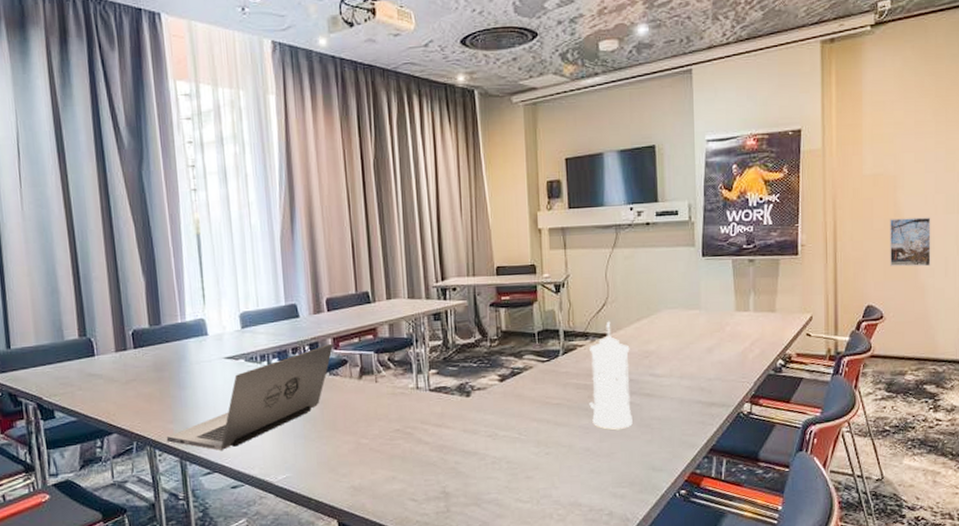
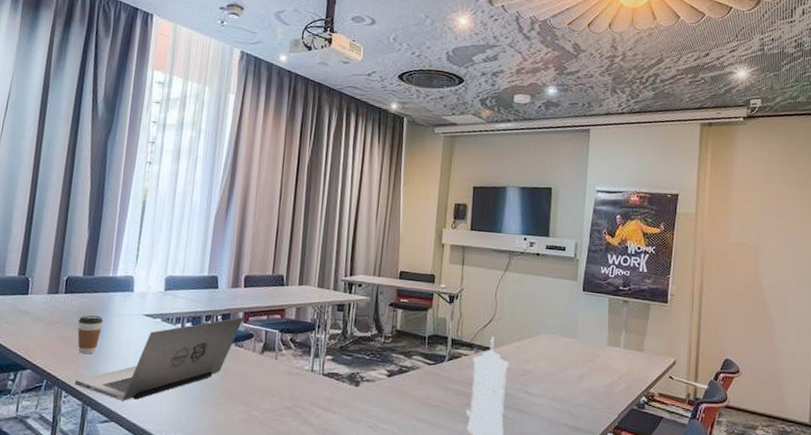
coffee cup: none [155,366,183,409] -> present [77,315,103,355]
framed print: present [890,217,931,267] -> none [748,284,786,332]

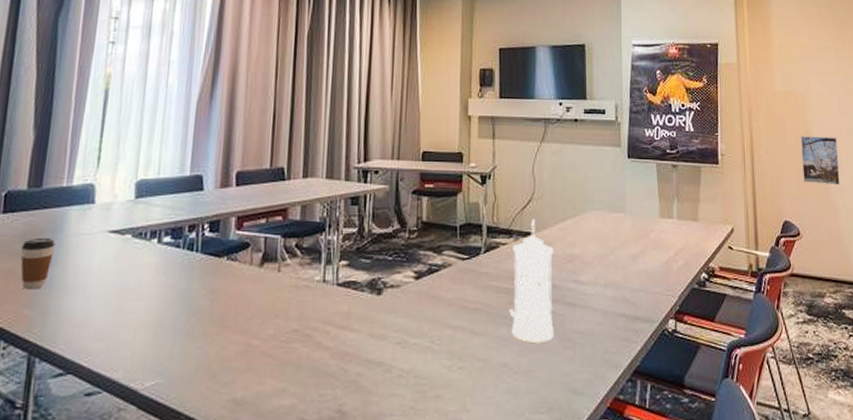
laptop: present [74,316,244,402] -> none [16,222,237,347]
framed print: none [748,284,786,332] -> present [801,136,840,186]

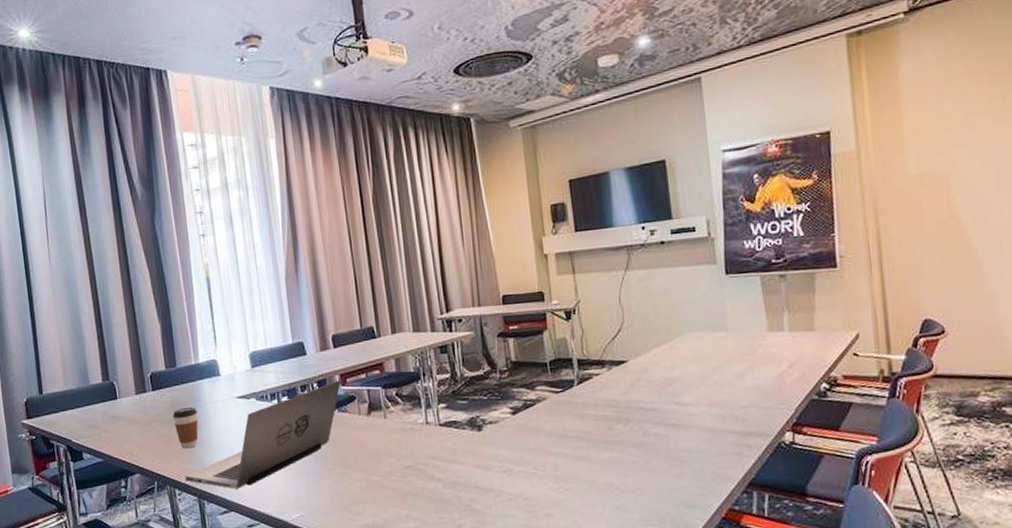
laptop: none [16,222,237,347] -> present [185,379,341,490]
lantern: present [509,219,554,342] -> none [606,347,659,463]
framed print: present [801,136,840,186] -> none [944,217,1000,275]

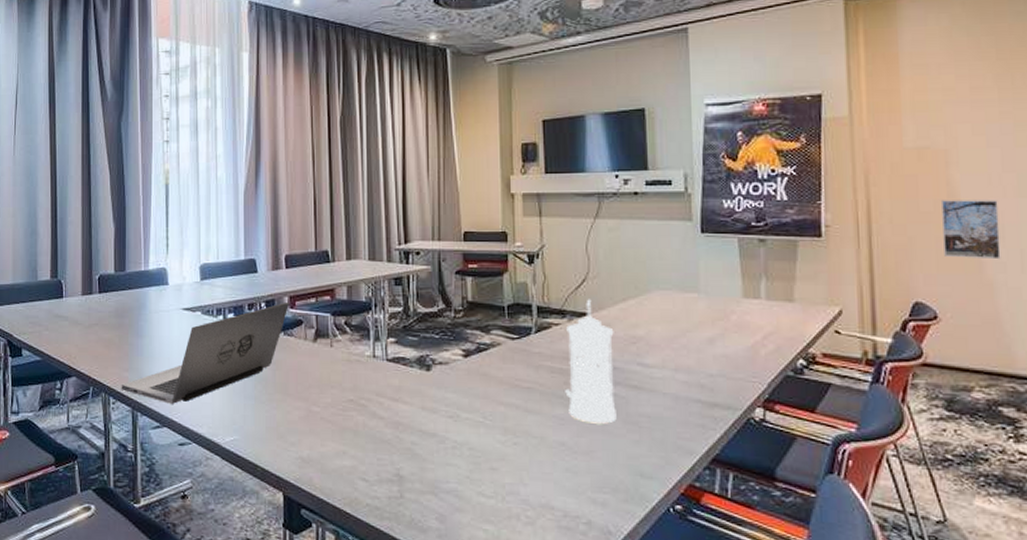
coffee cup: present [172,406,199,449] -> none [116,313,141,356]
lantern: none [606,347,659,463] -> present [565,299,617,424]
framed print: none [944,217,1000,275] -> present [942,200,1001,260]

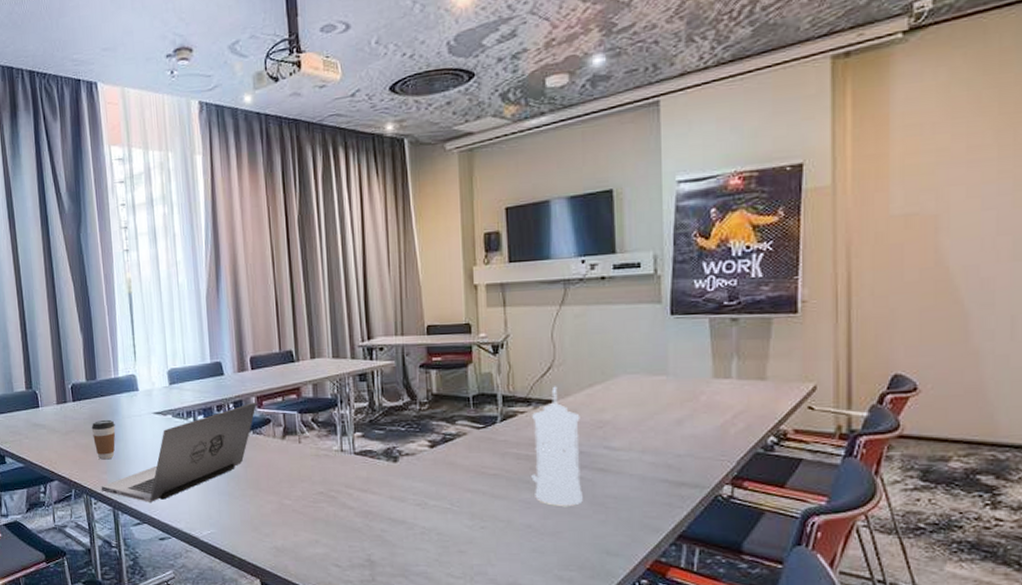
coffee cup: none [116,313,141,356] -> present [91,419,116,460]
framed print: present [942,200,1001,260] -> none [928,265,990,328]

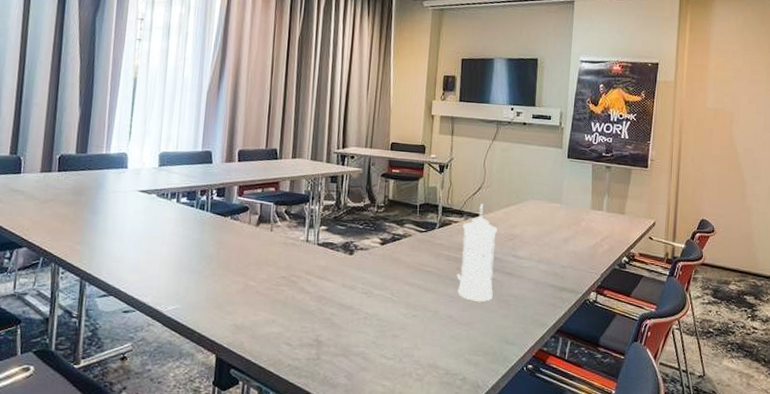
coffee cup: present [91,419,116,460] -> none [72,192,98,231]
laptop: present [101,402,258,504] -> none [71,190,239,277]

